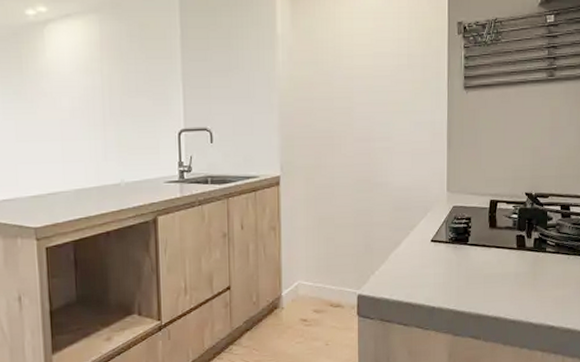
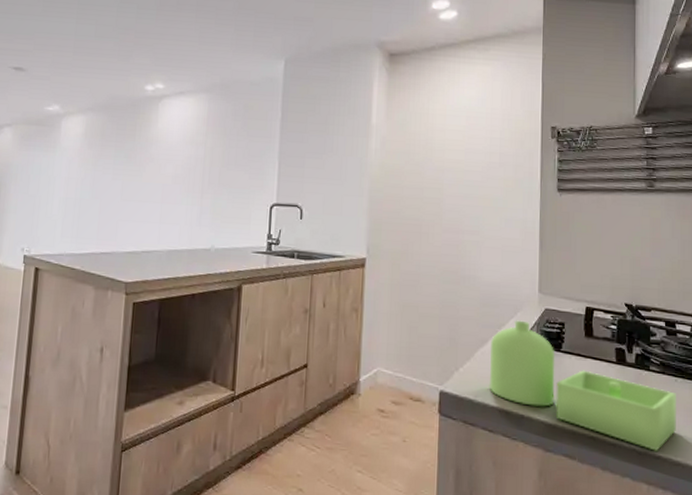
soap dispenser: none [402,220,568,322] -> present [489,320,676,451]

